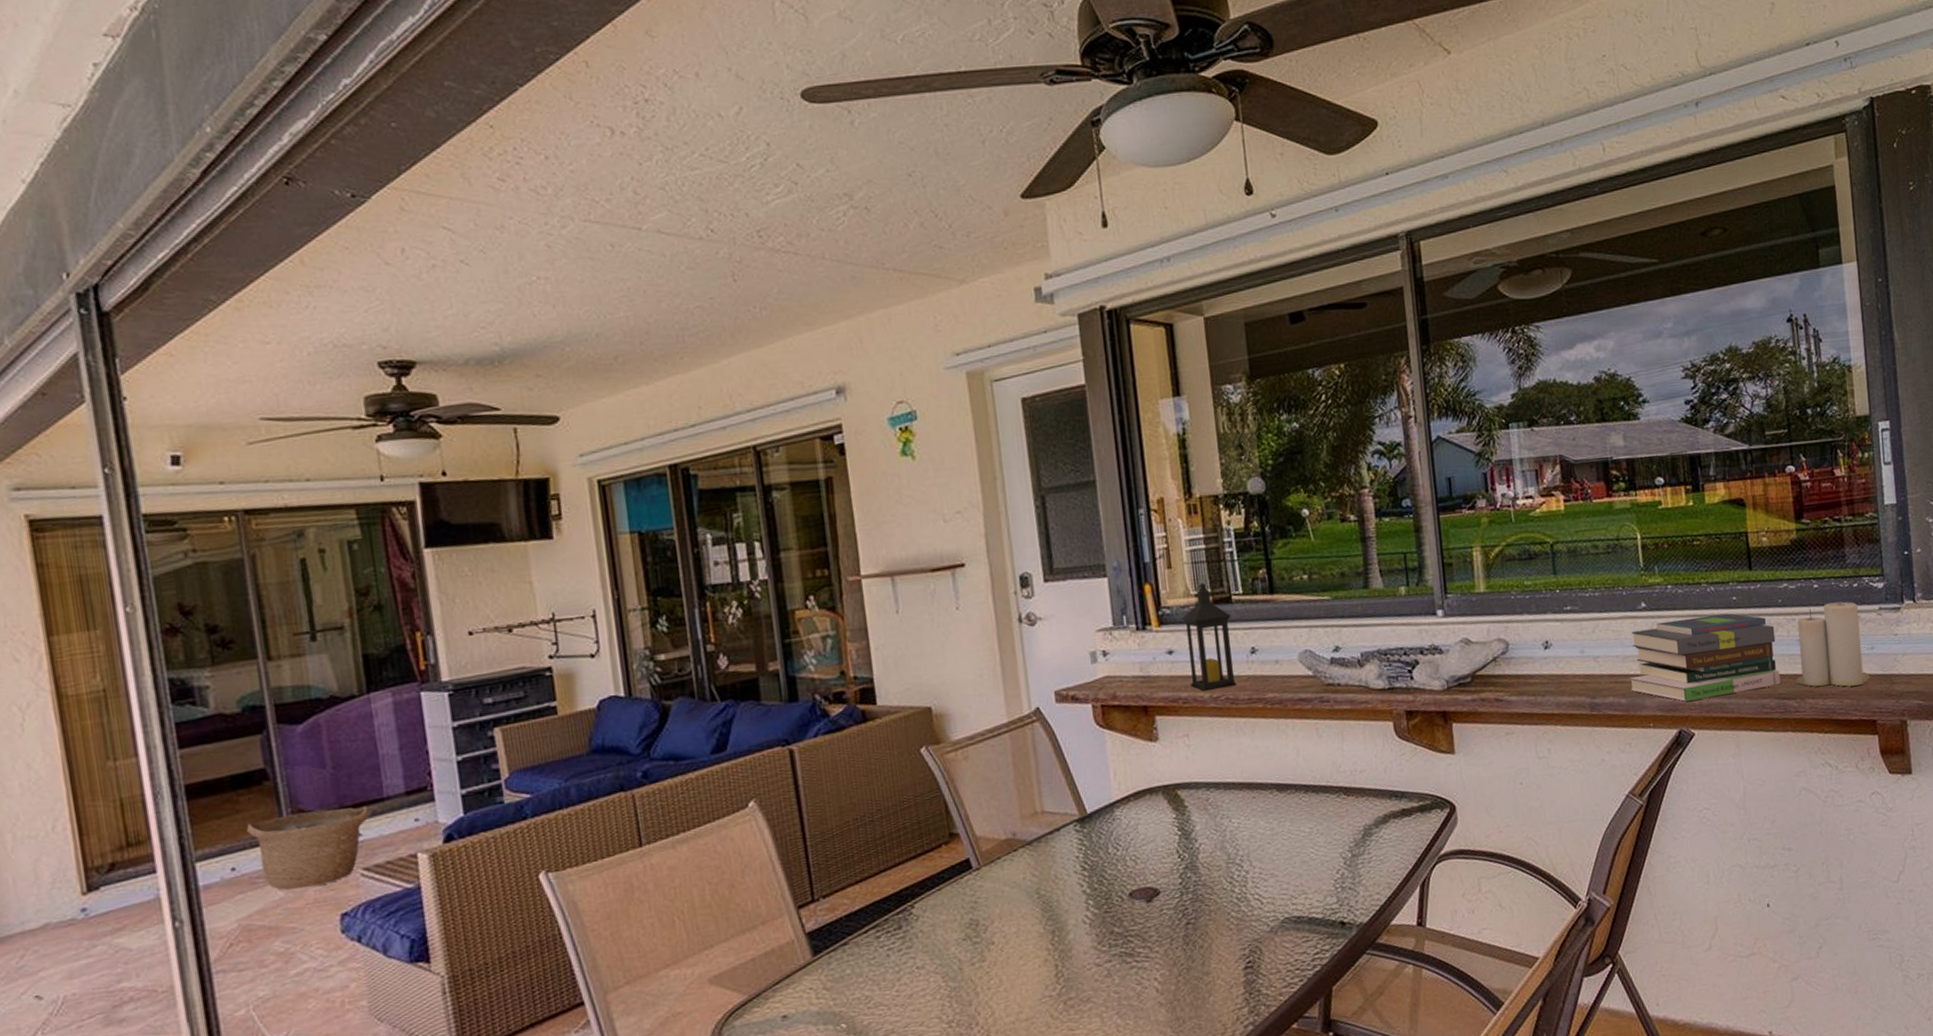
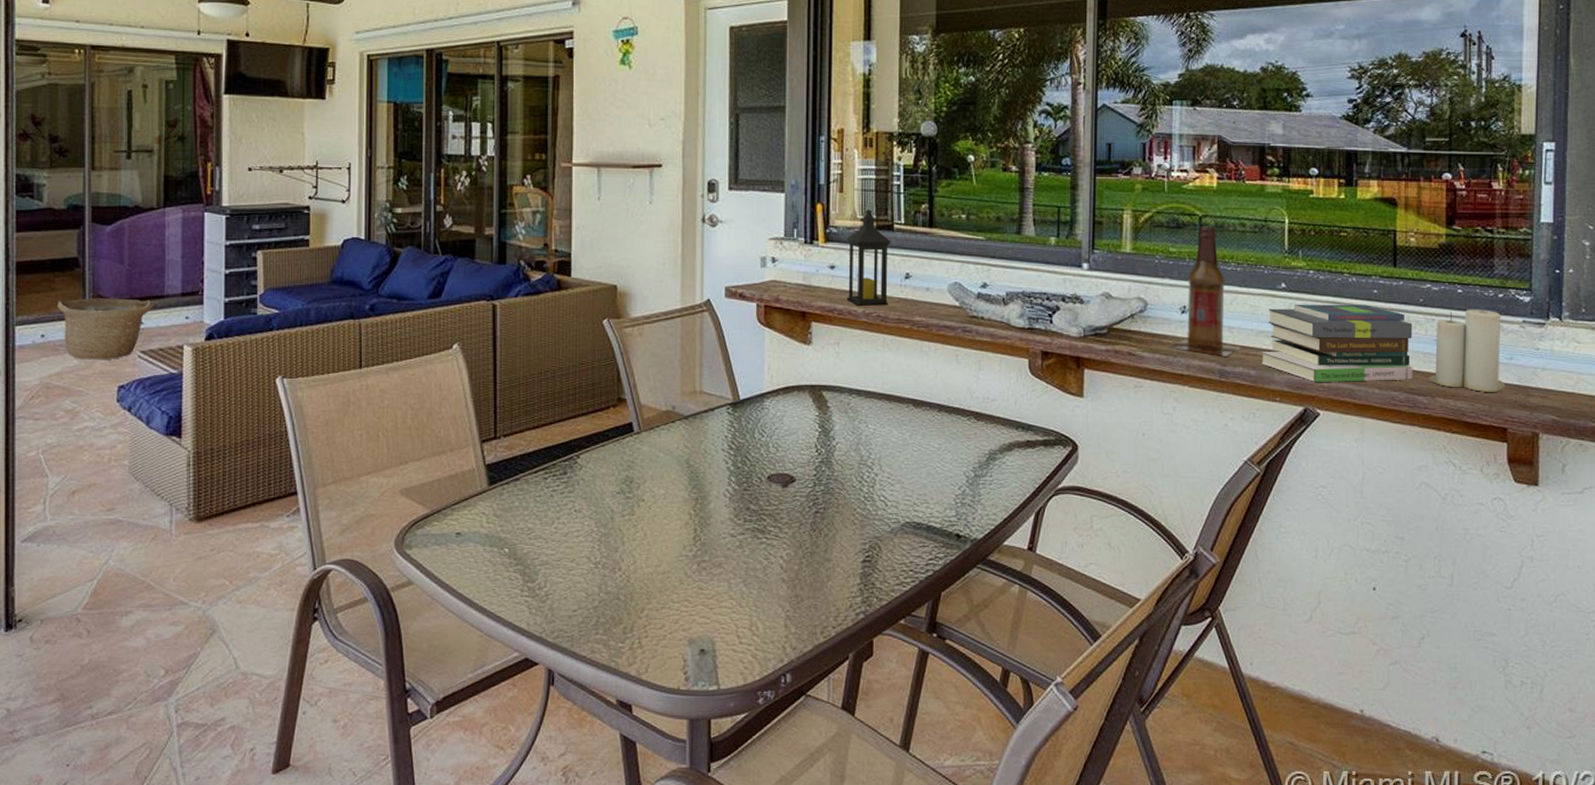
beer bottle: none [1535,552,1609,689] -> present [1168,226,1241,356]

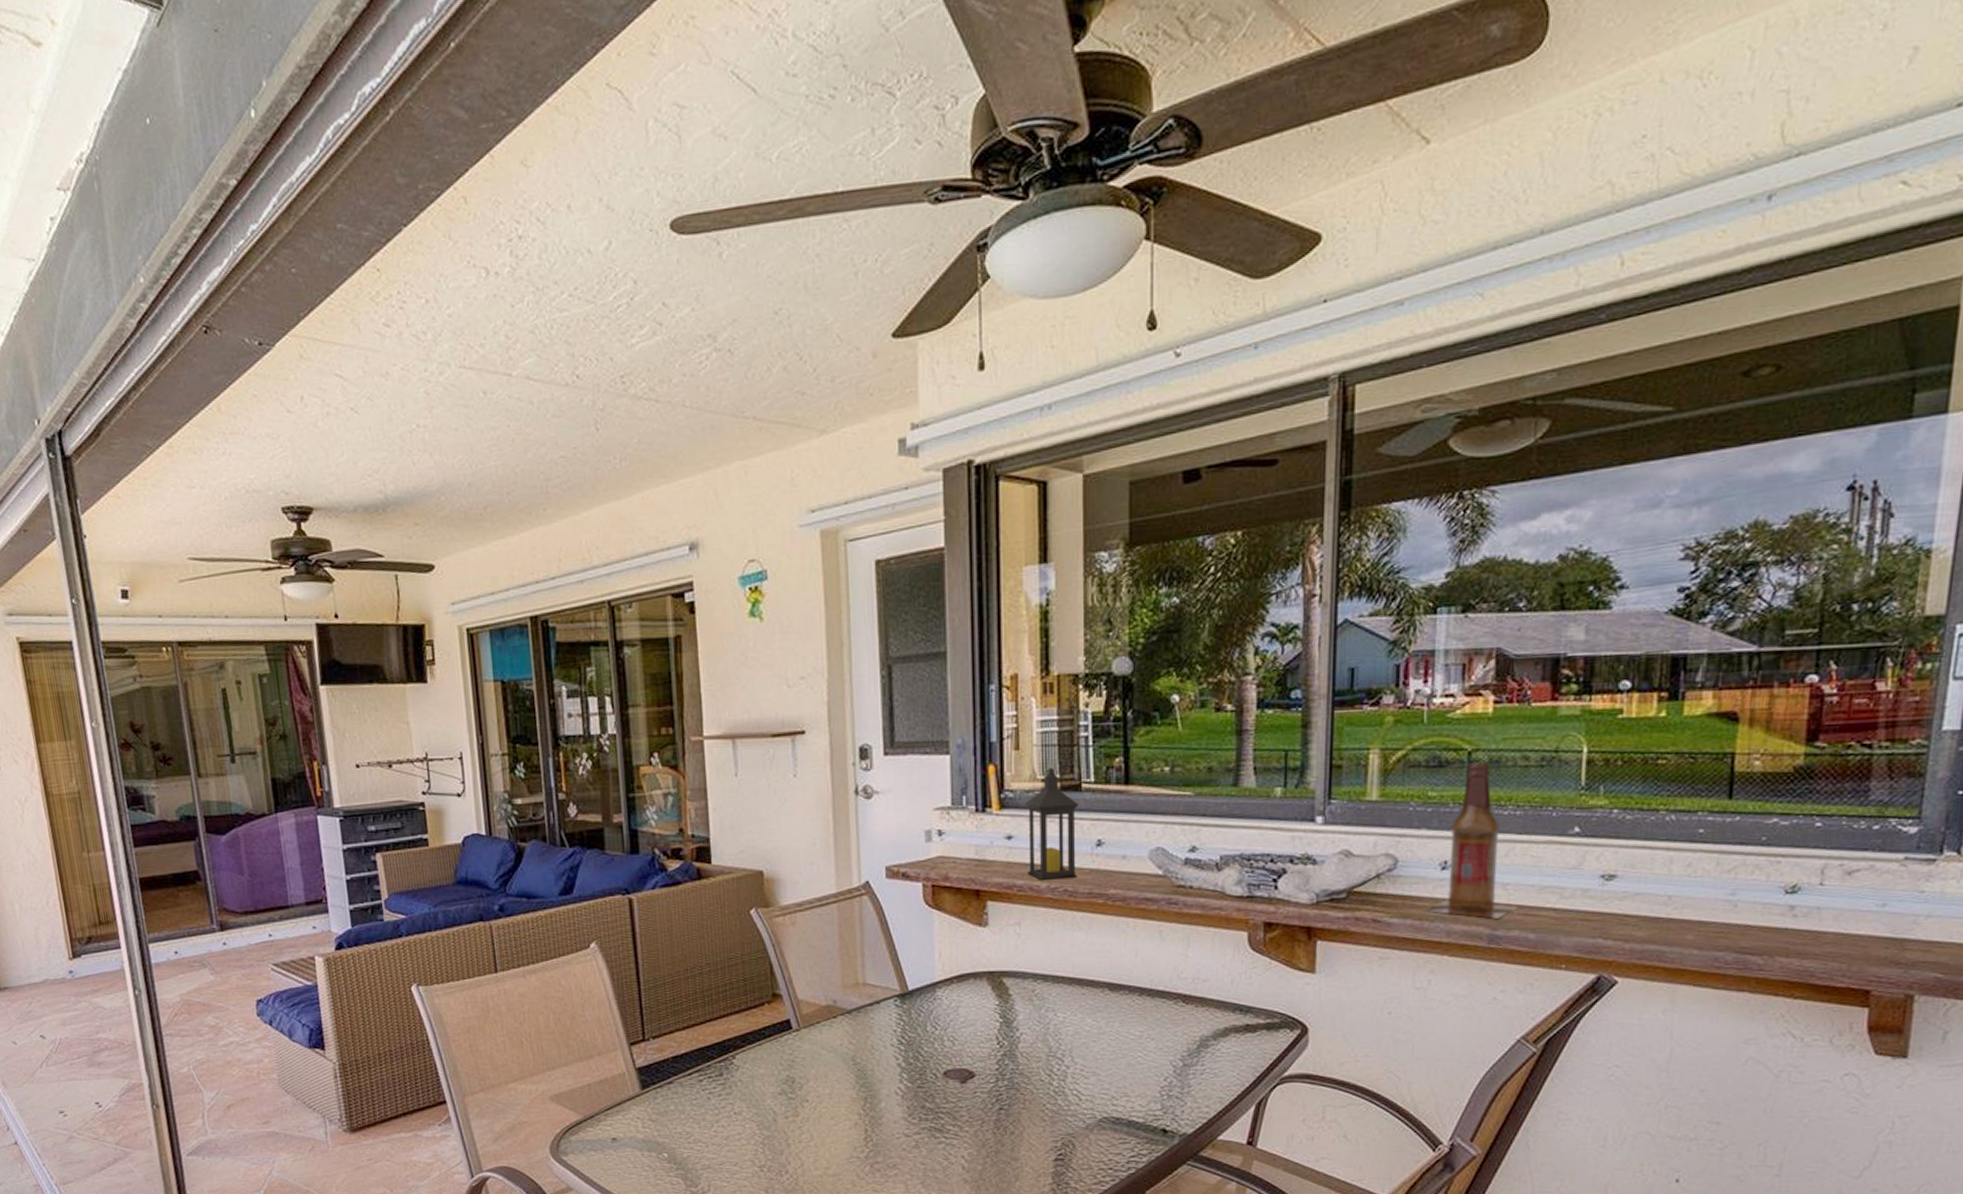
basket: present [57,298,152,359] -> none [185,910,278,975]
books: present [1261,304,1413,383] -> none [1544,847,1750,946]
candle: present [1429,302,1505,392] -> none [1767,836,1874,948]

